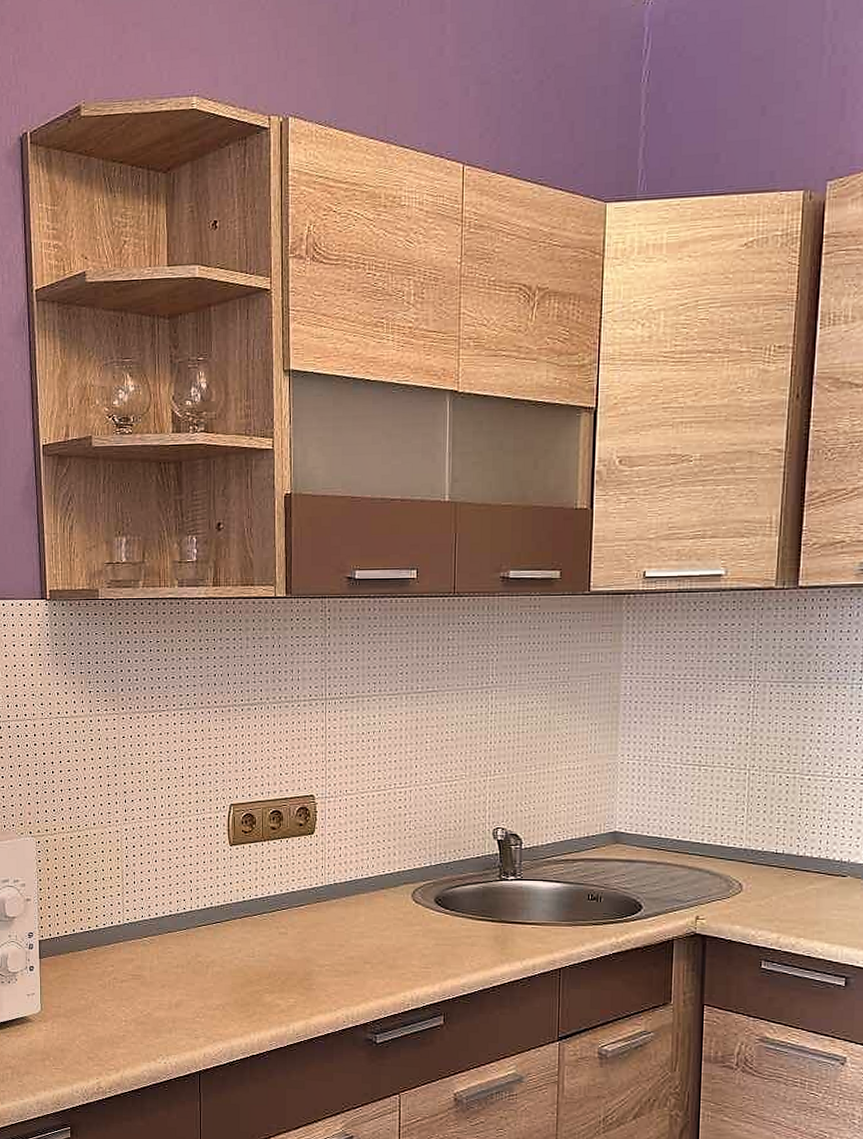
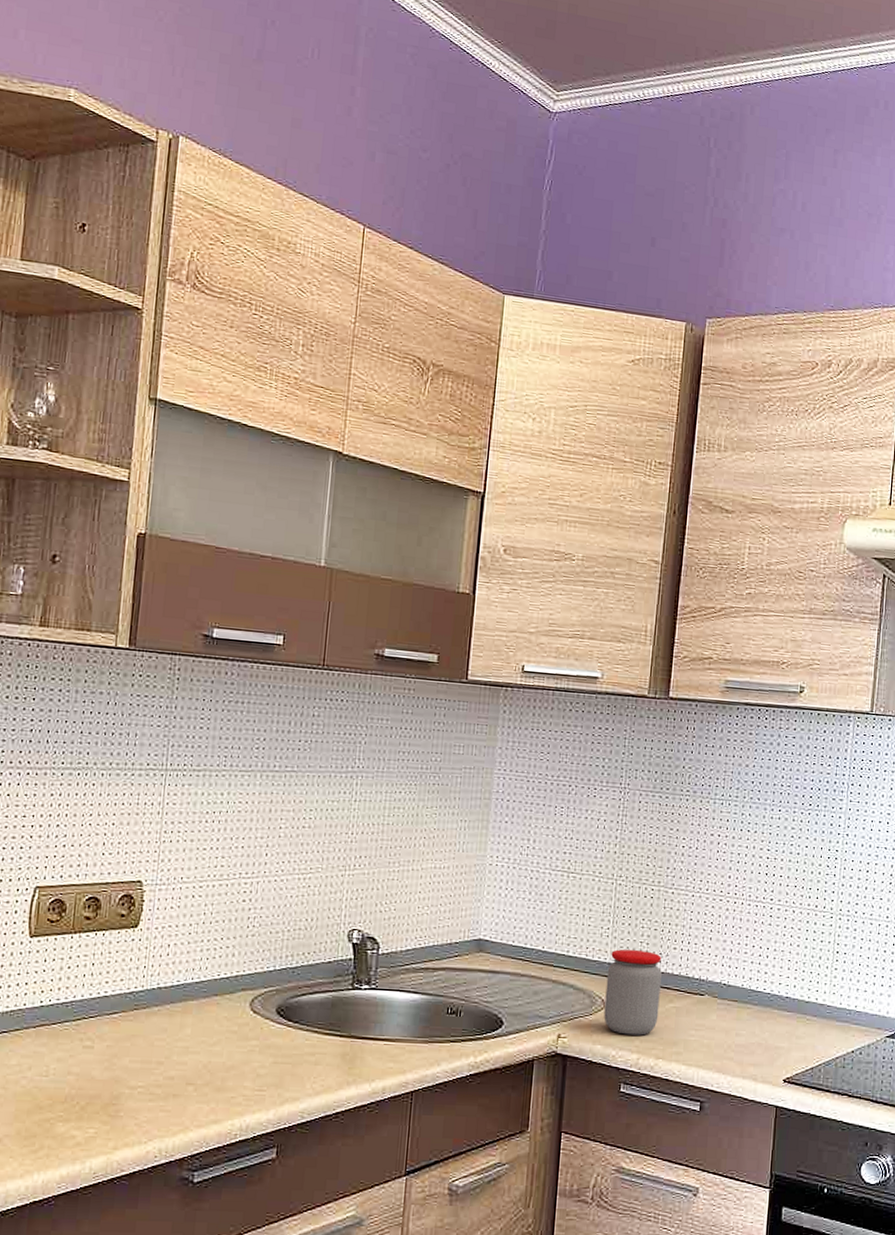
jar: none [741,835,800,916] -> present [604,949,662,1036]

